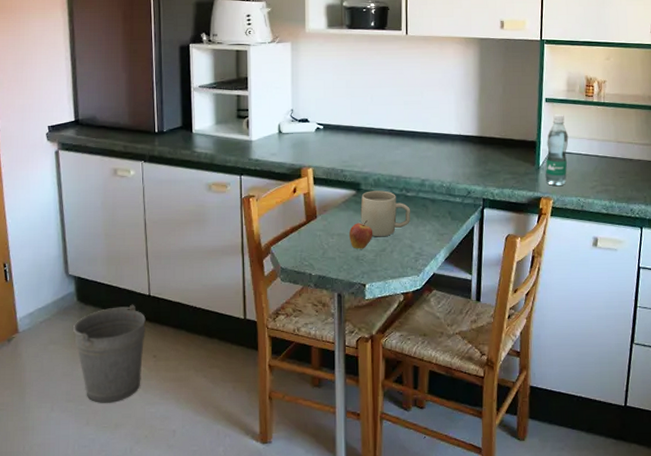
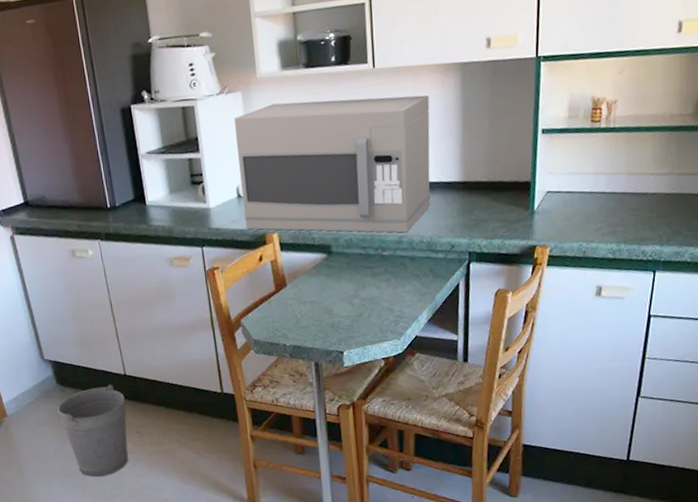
microwave: none [282,55,453,177] -> present [234,95,431,233]
fruit: present [348,220,373,249] -> none [321,285,349,316]
mug: present [360,190,411,237] -> none [332,251,389,302]
bottle: present [545,114,569,187] -> none [541,146,570,232]

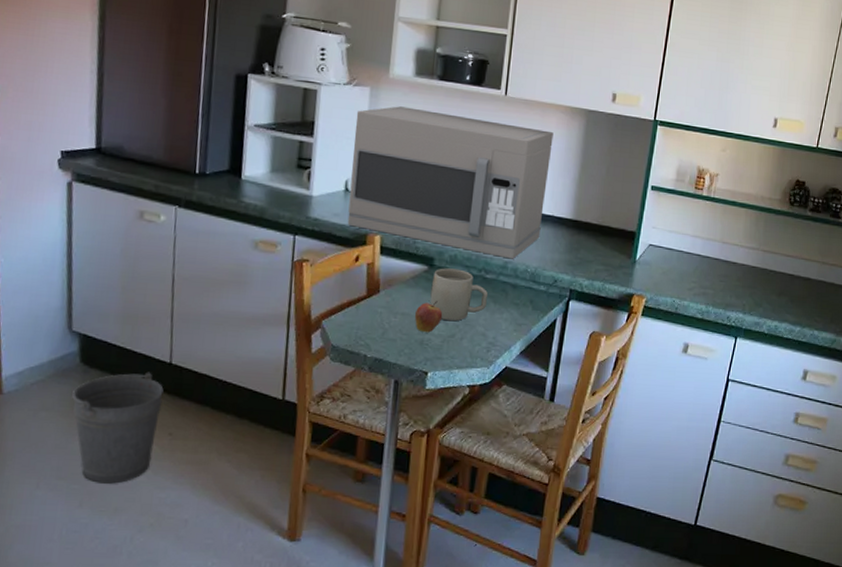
fruit: none [321,285,349,316] -> present [414,301,443,333]
mug: none [332,251,389,302] -> present [430,268,489,321]

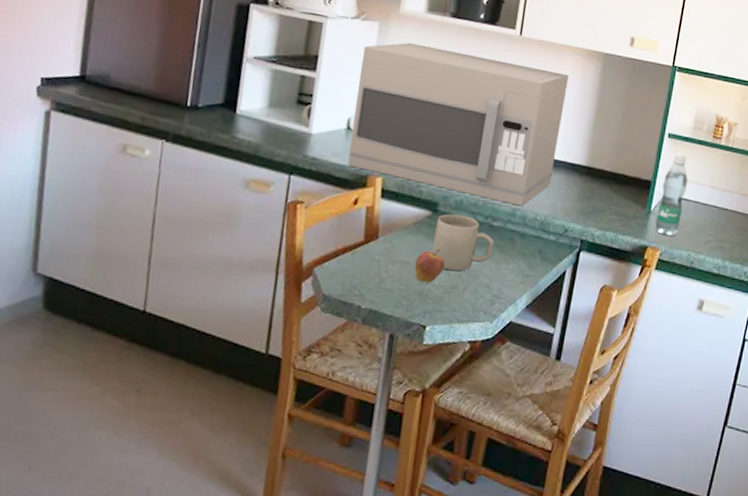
bucket: present [72,372,164,484] -> none [30,320,135,446]
bottle: none [640,204,672,284] -> present [655,153,688,237]

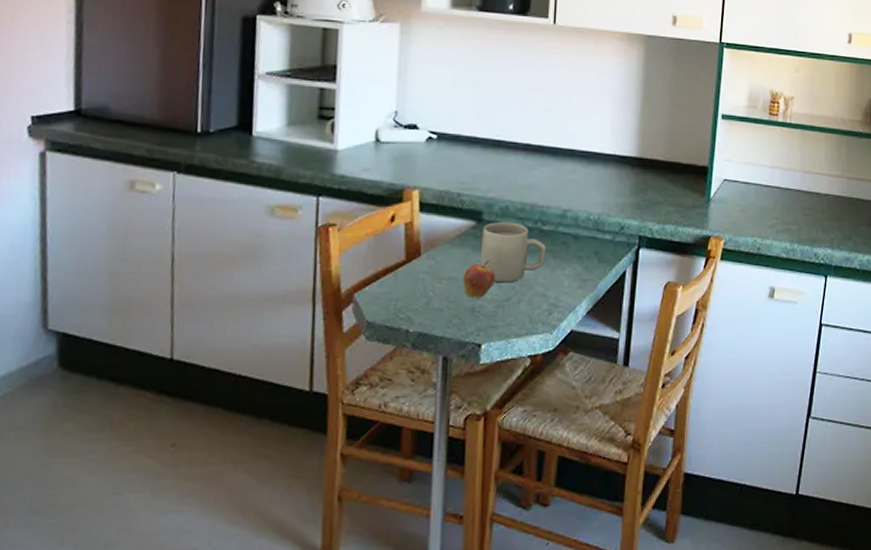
microwave: present [347,42,569,207] -> none [379,42,610,207]
bottle: present [655,153,688,237] -> none [716,134,747,224]

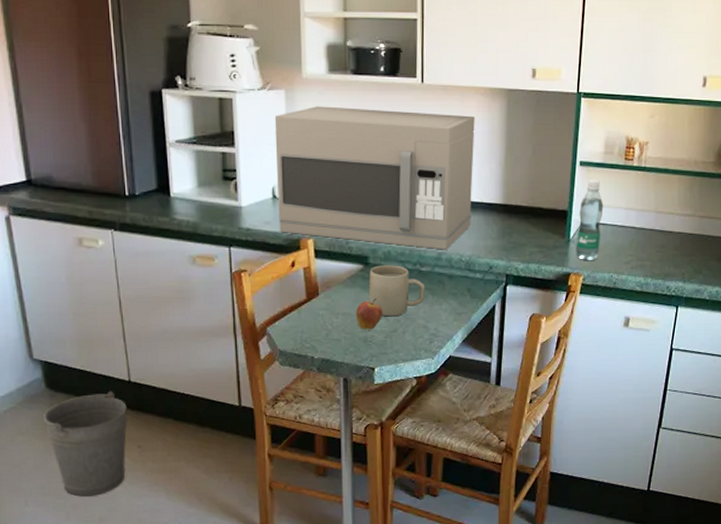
bucket: none [49,371,164,514] -> present [44,391,128,497]
microwave: none [379,42,610,207] -> present [274,106,475,250]
bottle: none [716,134,747,224] -> present [576,180,604,261]

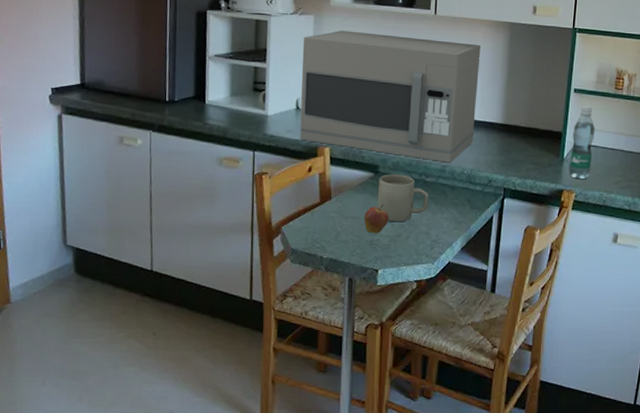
bucket: present [44,391,128,497] -> none [69,279,147,380]

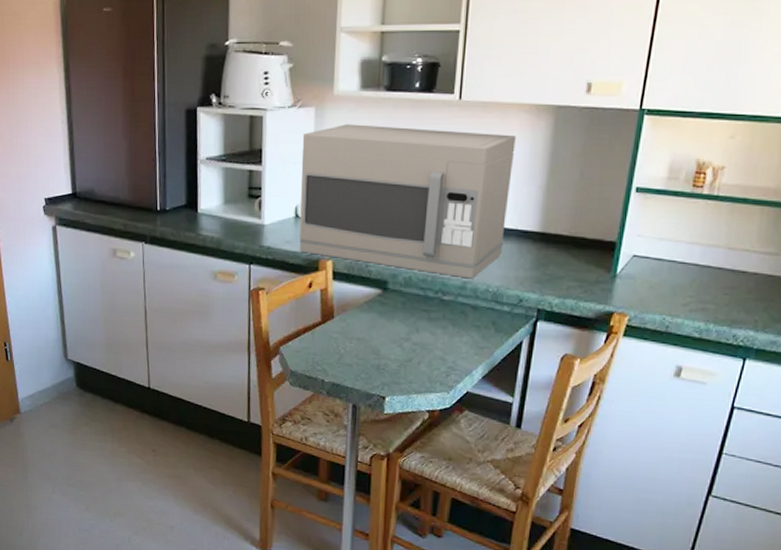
fruit: present [363,204,389,234] -> none [369,325,399,358]
mug: present [377,174,430,222] -> none [385,291,446,346]
bottle: present [569,106,595,180] -> none [622,208,662,300]

